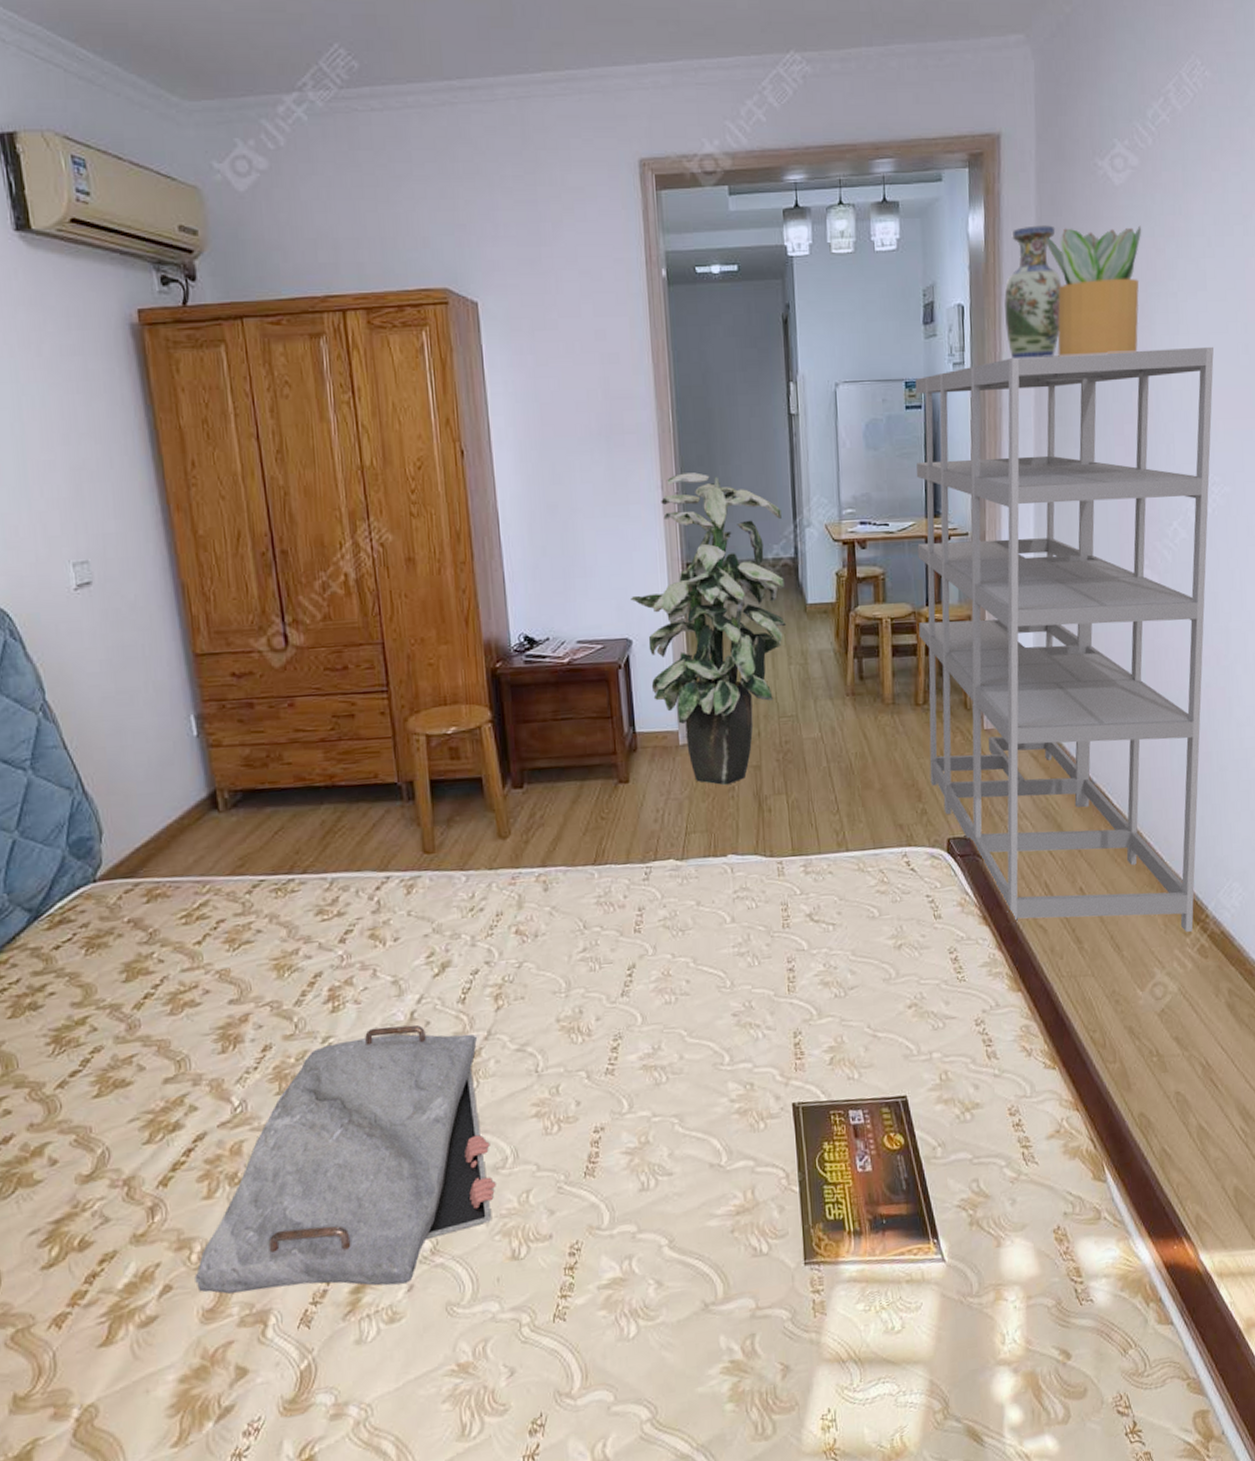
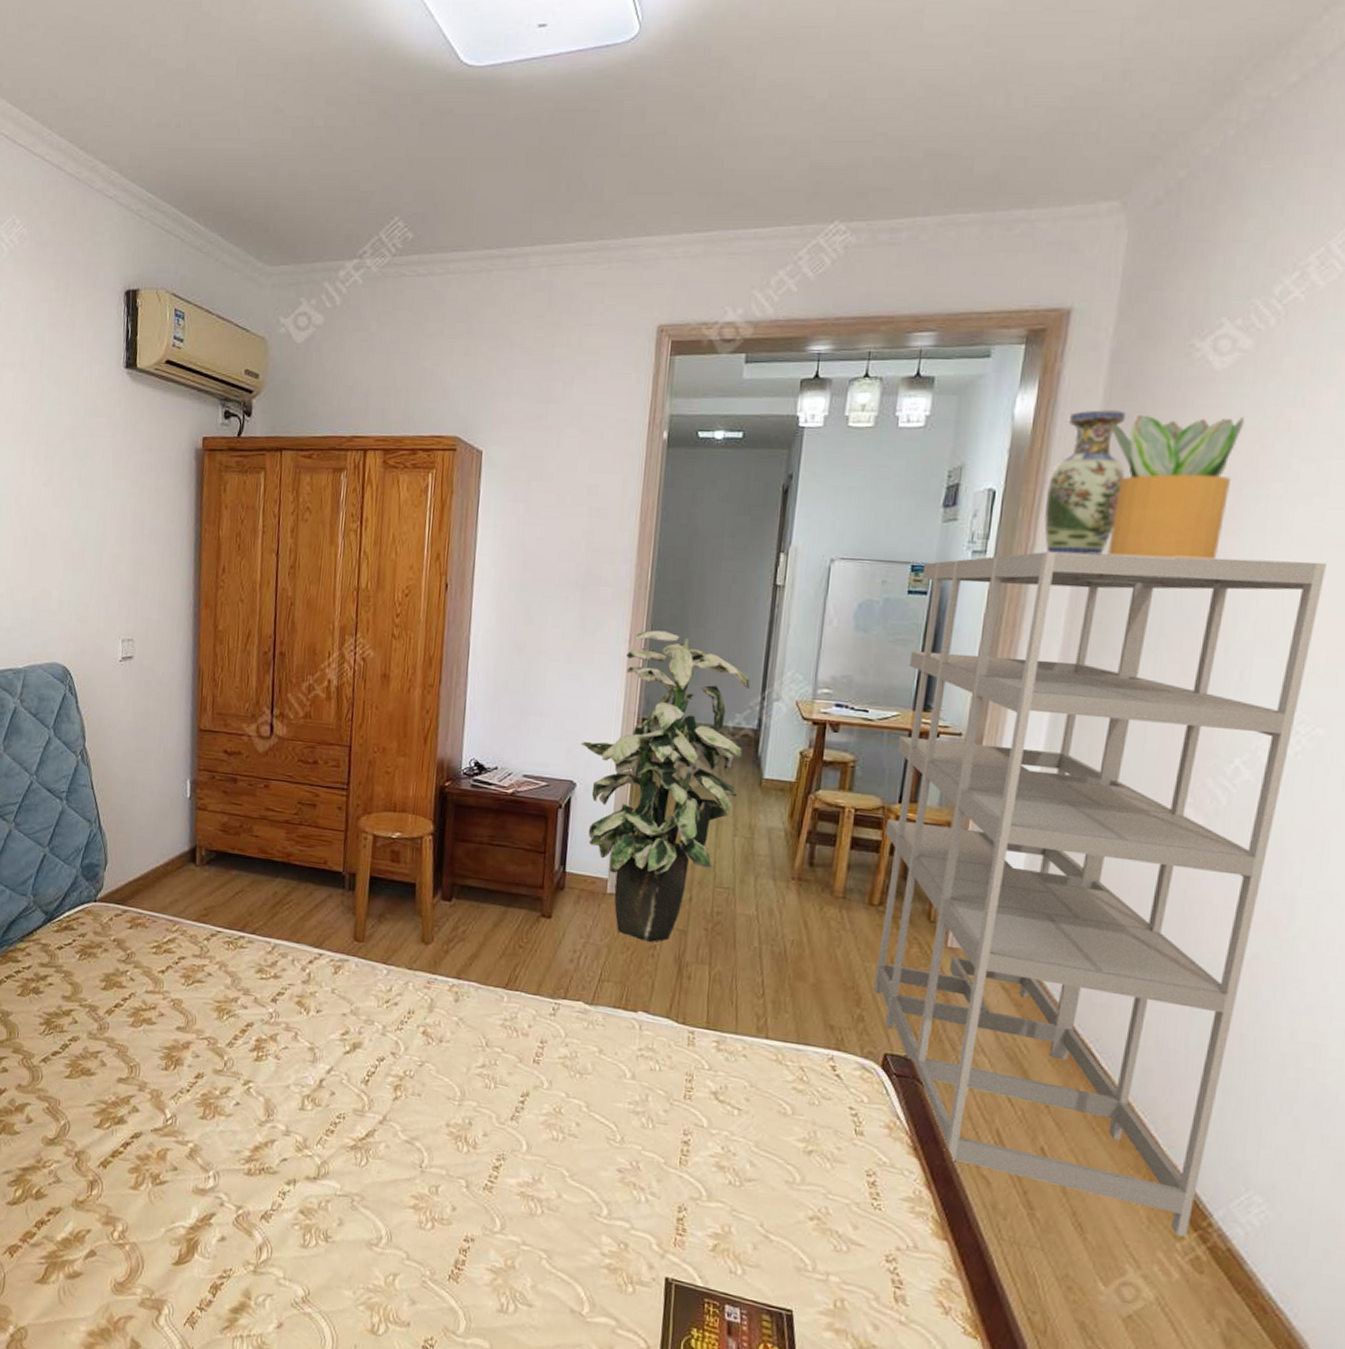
serving tray: present [195,1024,496,1294] -> none [113,1084,373,1320]

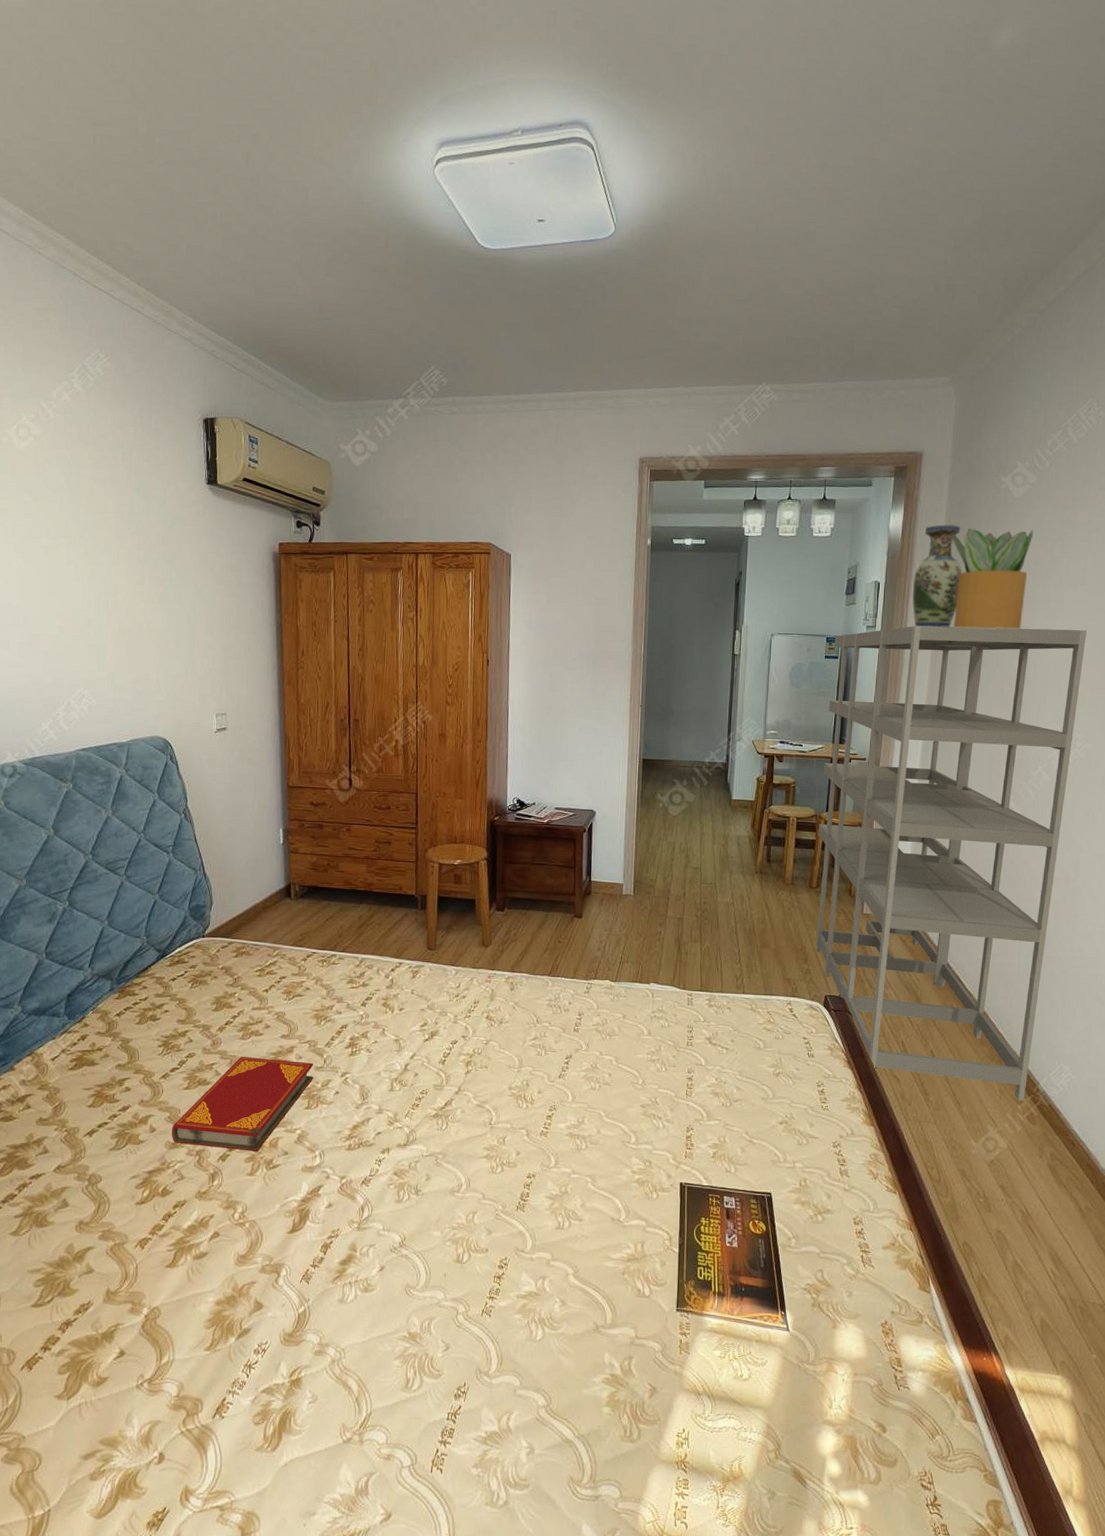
hardback book: none [49,1047,212,1162] -> present [171,1057,314,1152]
indoor plant: present [582,630,750,943] -> none [598,691,719,930]

